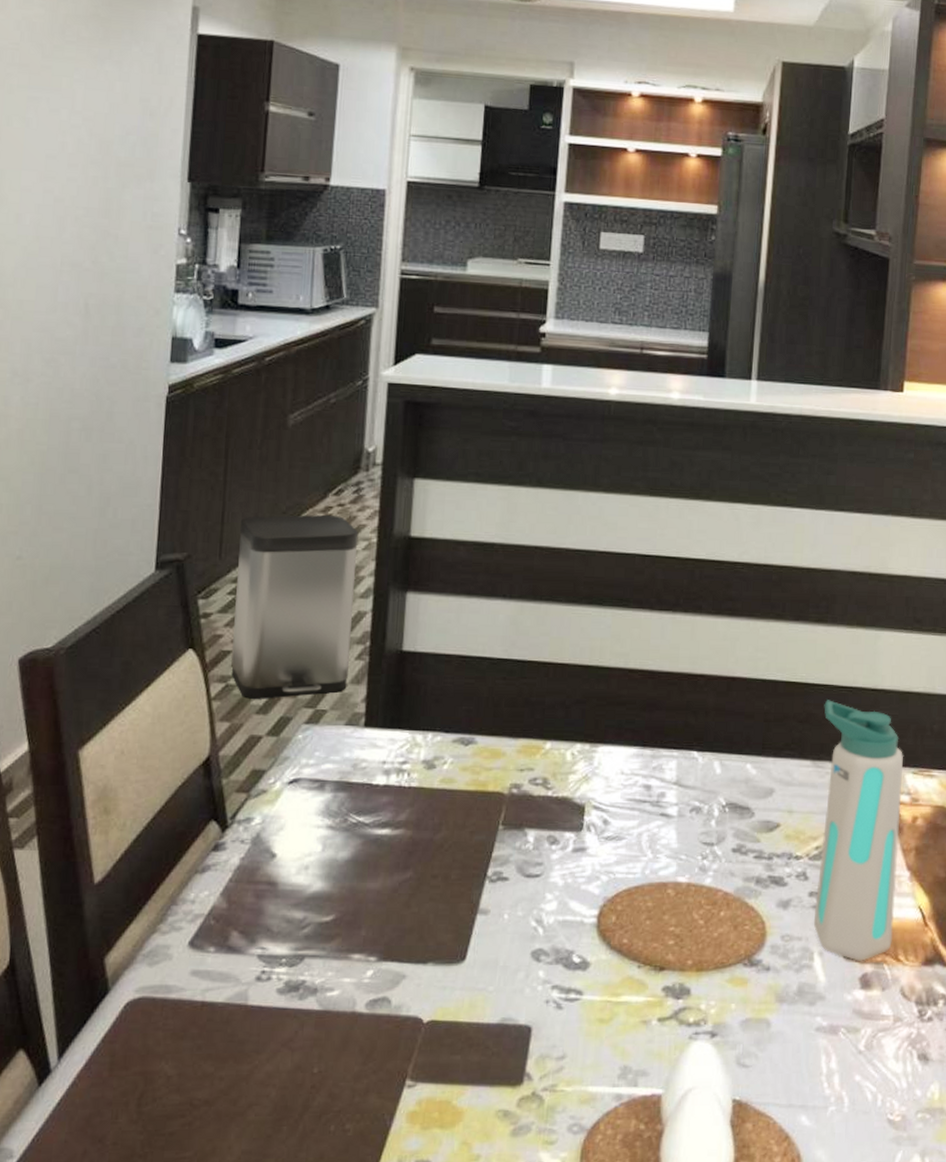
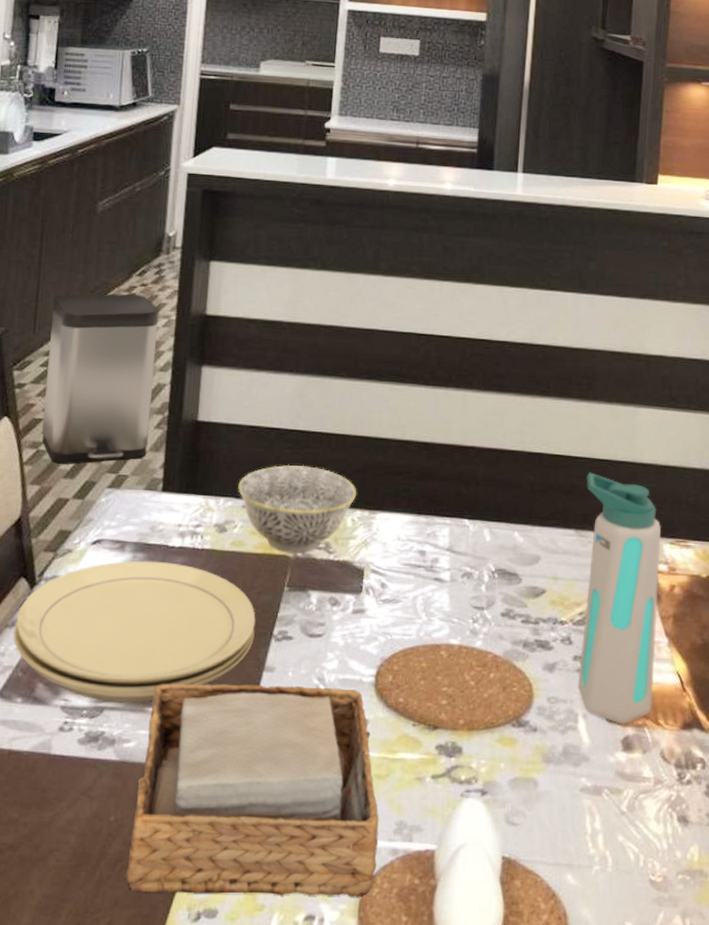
plate: none [204,800,468,951] -> present [13,560,256,704]
napkin holder: none [331,928,602,1146] -> present [126,683,379,897]
bowl: none [447,696,577,791] -> present [238,464,357,554]

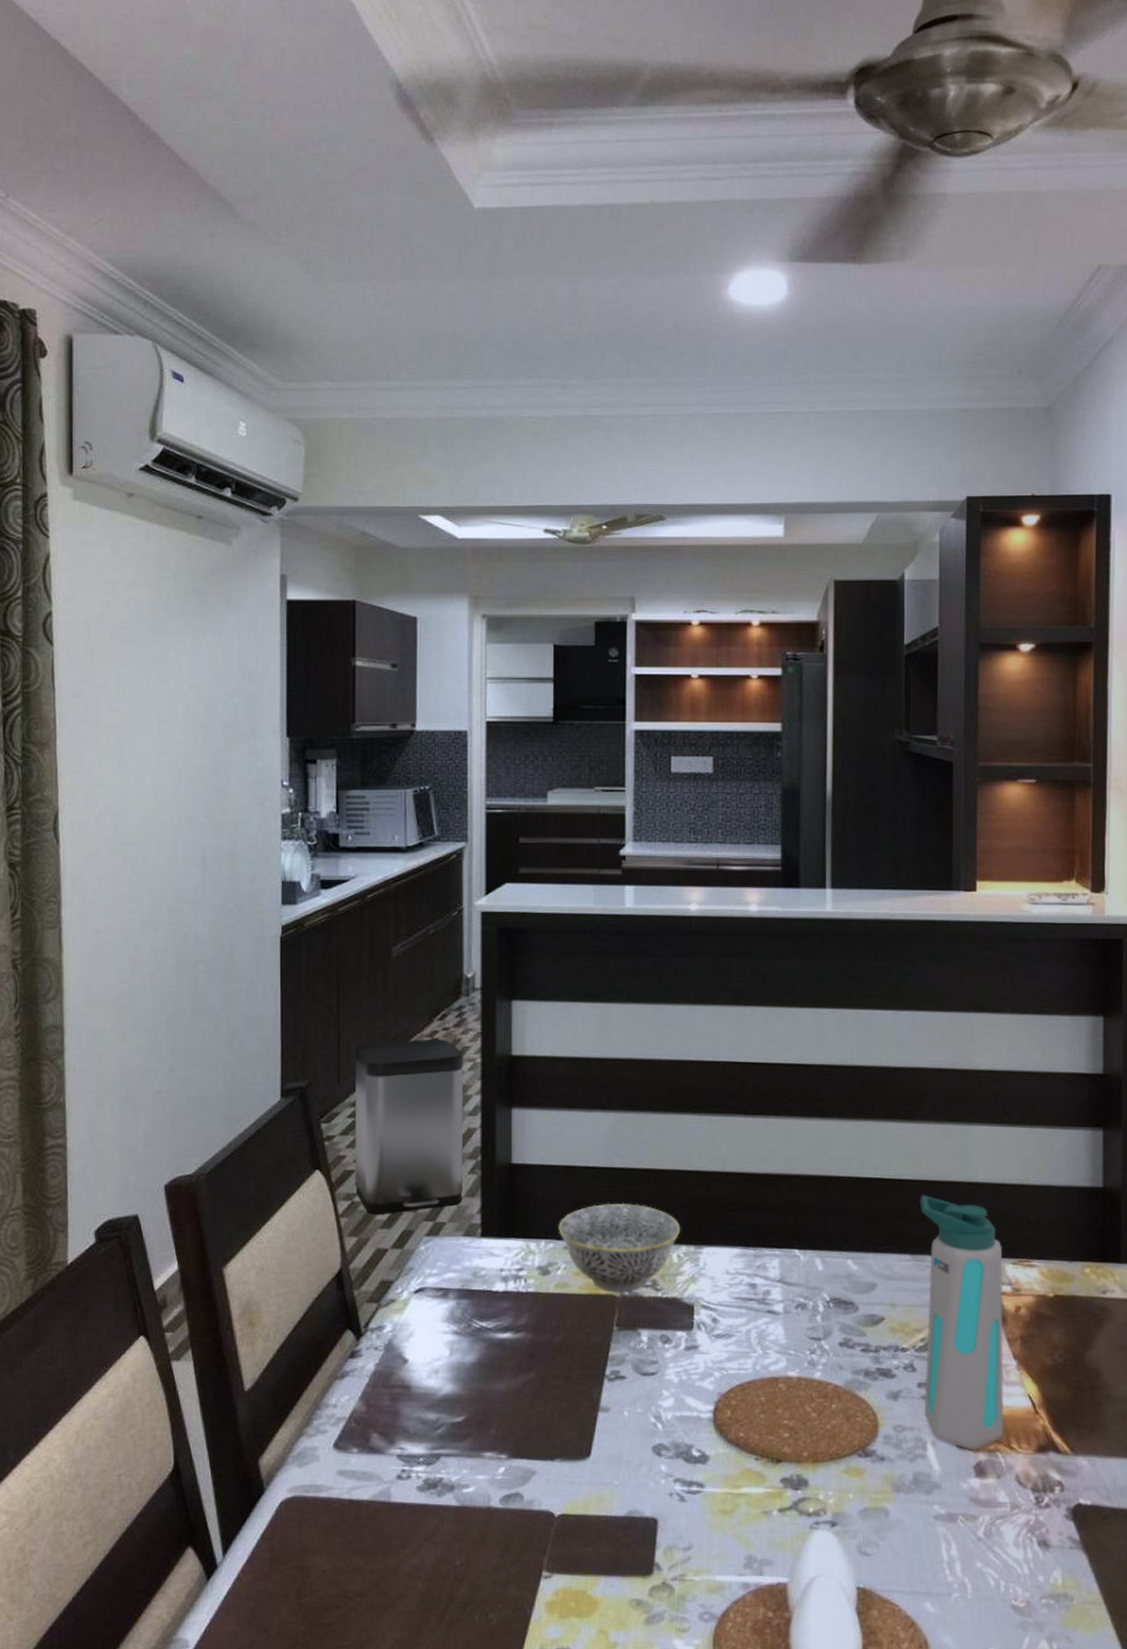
plate: present [13,560,256,704] -> none [344,1306,587,1450]
napkin holder: present [126,683,379,897] -> none [476,1425,728,1634]

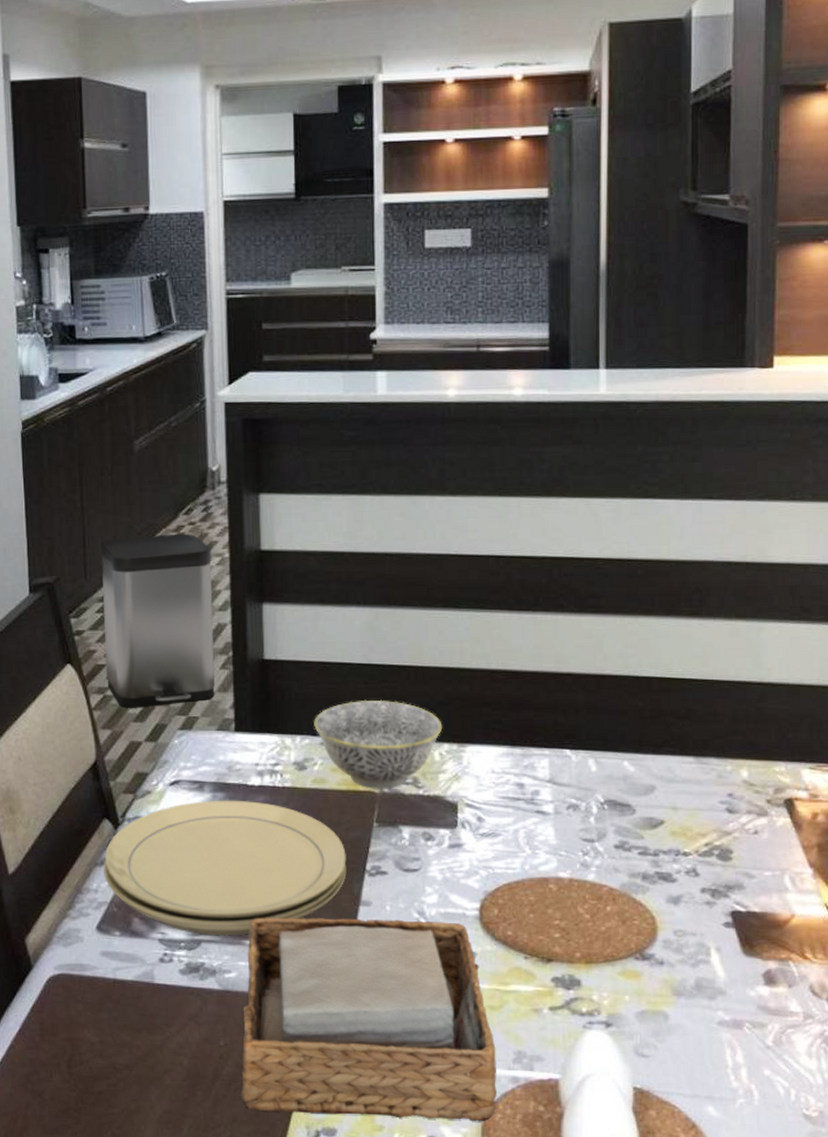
plate: none [344,1306,587,1450] -> present [103,800,347,937]
napkin holder: none [476,1425,728,1634] -> present [241,917,497,1122]
water bottle: present [919,1195,1004,1450] -> none [704,695,799,958]

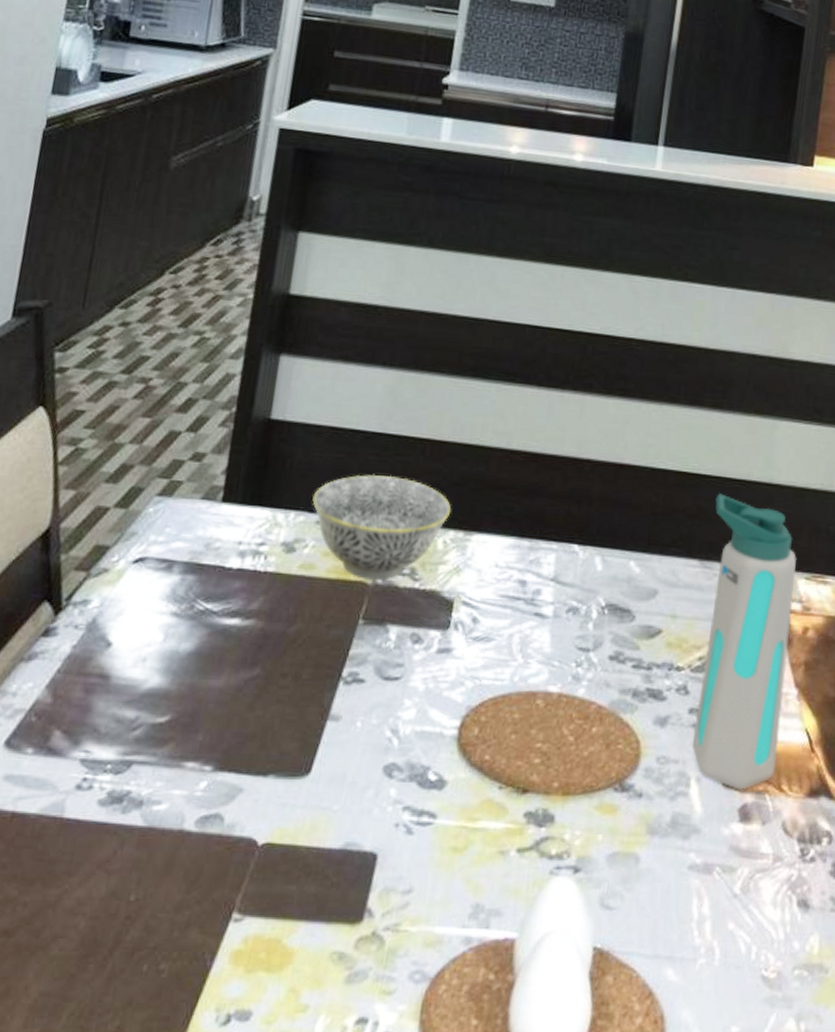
pedal bin: present [100,533,215,708] -> none [82,263,235,466]
plate: present [103,800,347,937] -> none [28,584,323,758]
napkin holder: present [241,917,497,1122] -> none [143,733,453,996]
water bottle: none [704,695,799,958] -> present [692,493,798,790]

